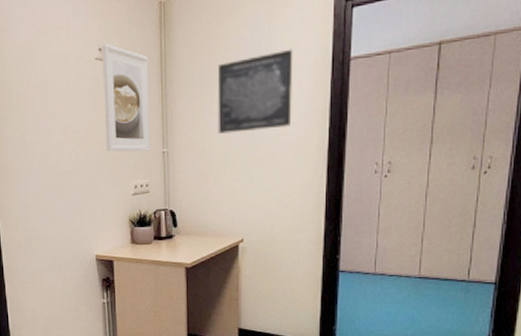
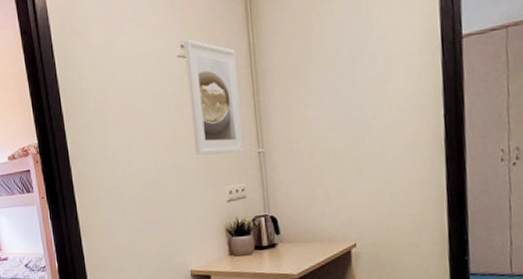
wall art: present [217,49,293,134] -> none [314,30,401,129]

